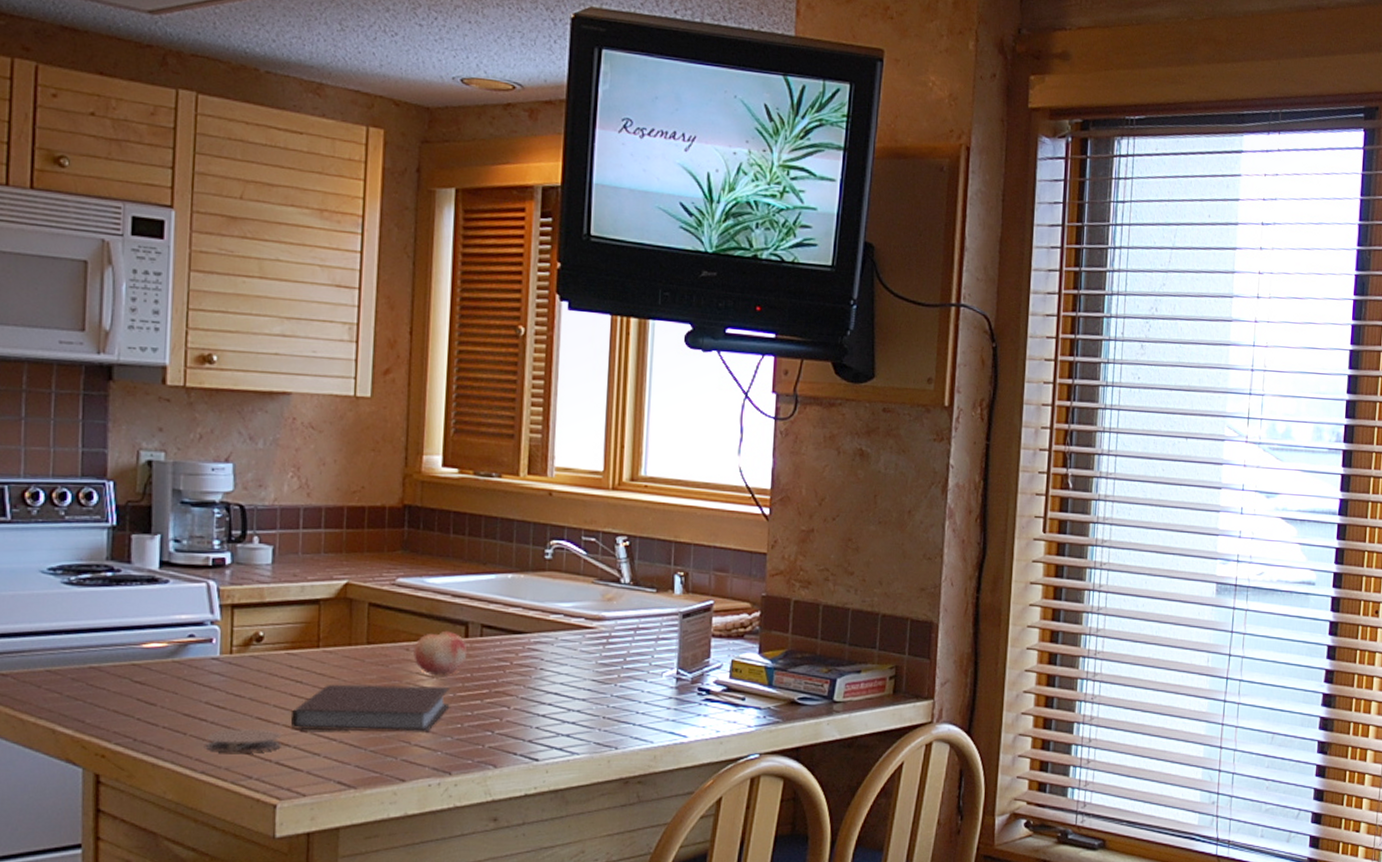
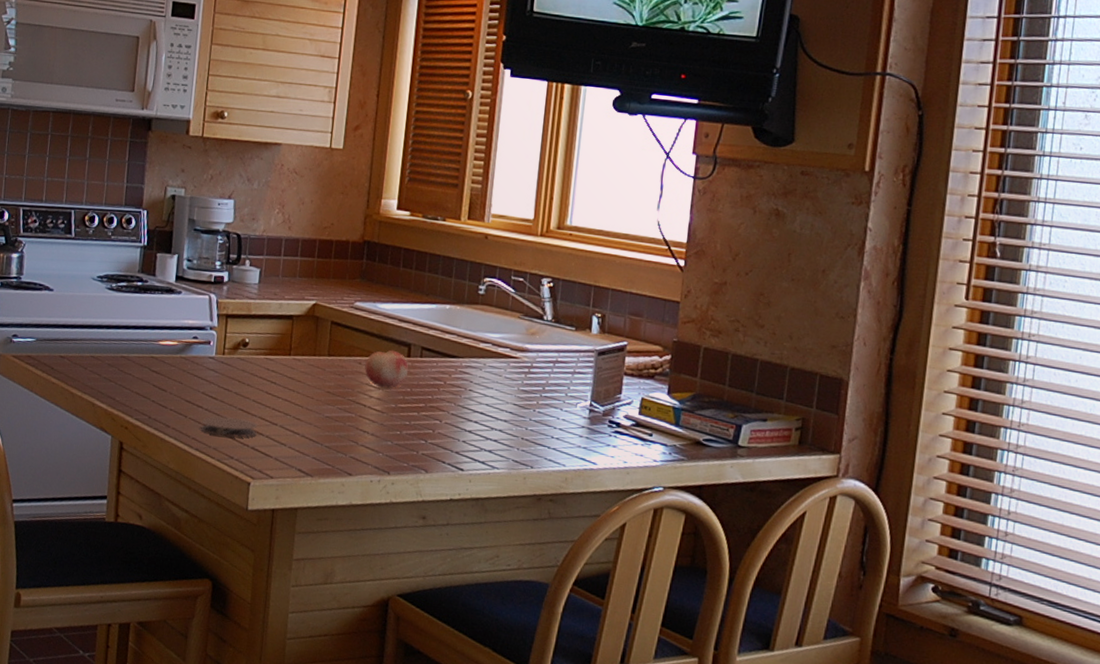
notebook: present [290,684,450,733] -> none [264,387,392,436]

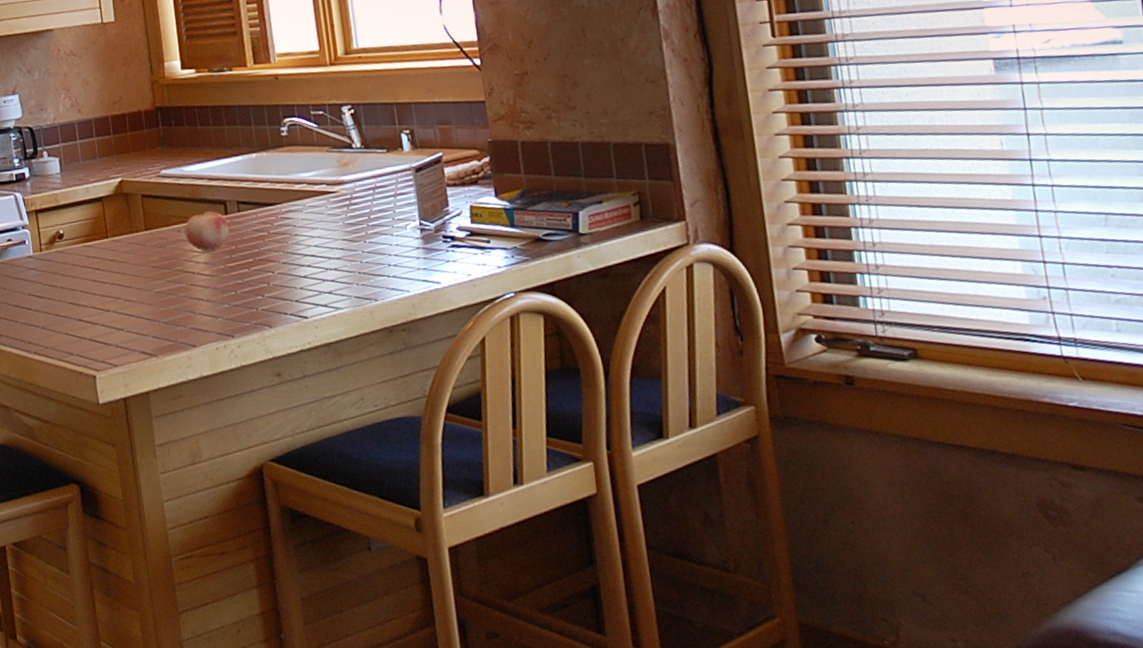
coaster: present [201,416,258,438] -> none [34,312,91,335]

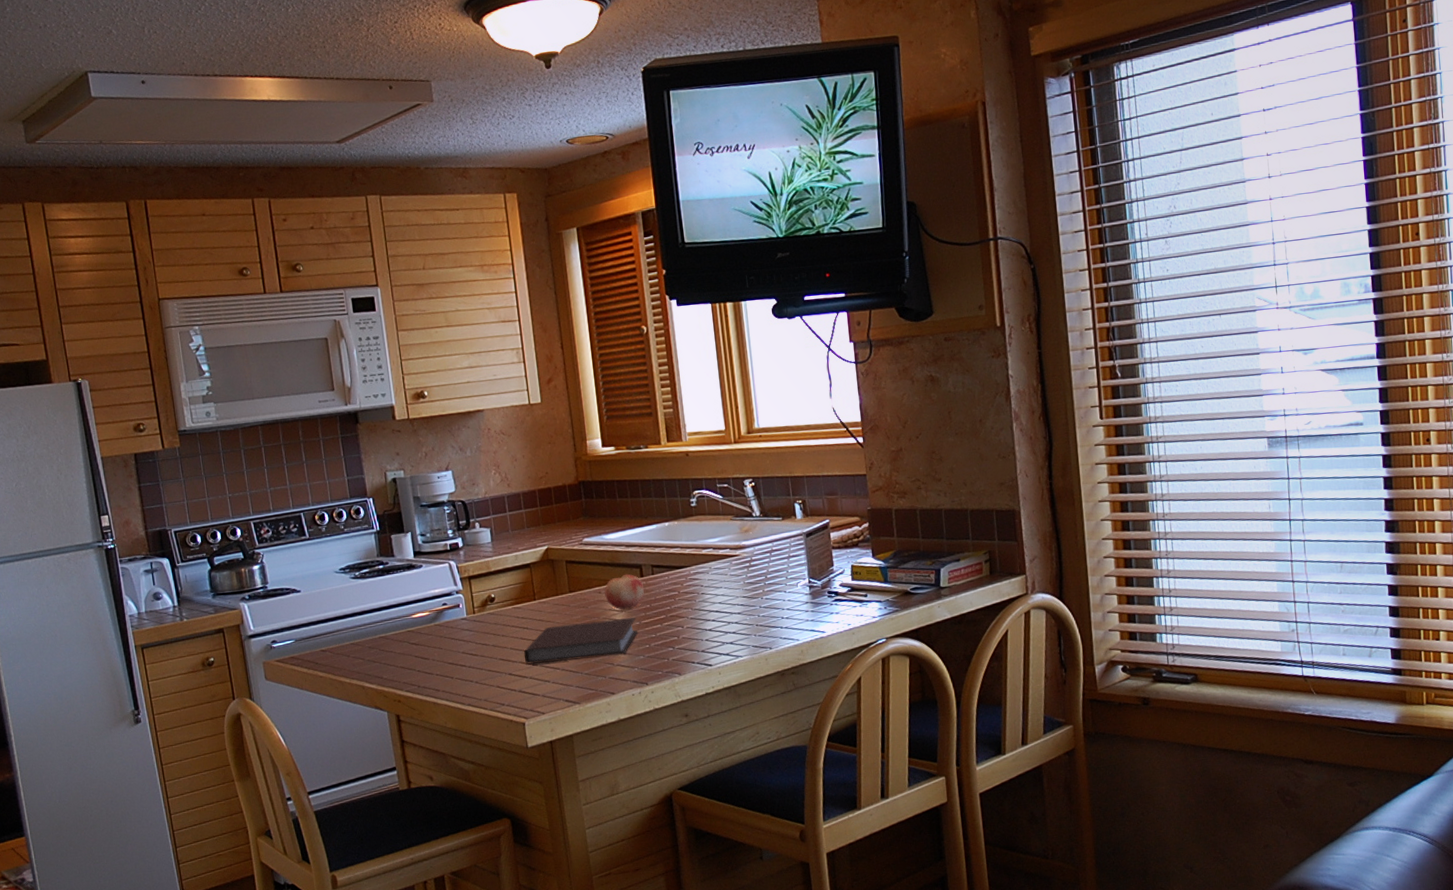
notebook: none [95,260,223,310] -> present [523,617,638,665]

